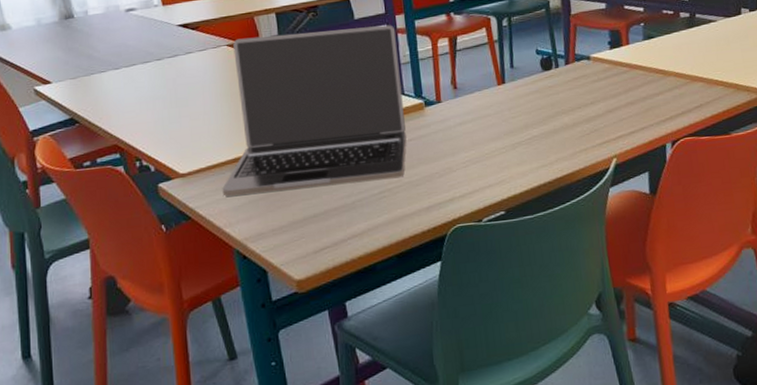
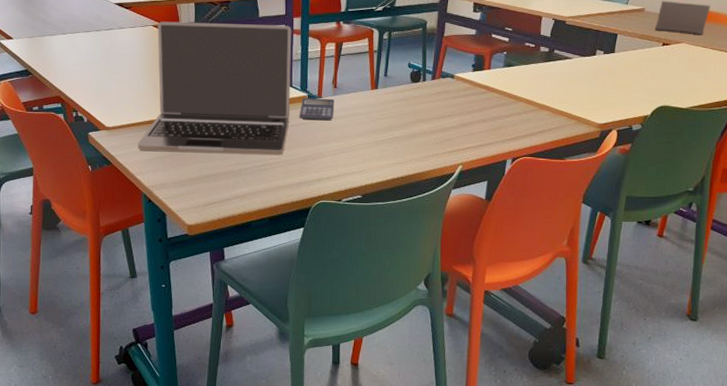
calculator: none [417,101,458,131] -> present [299,98,335,120]

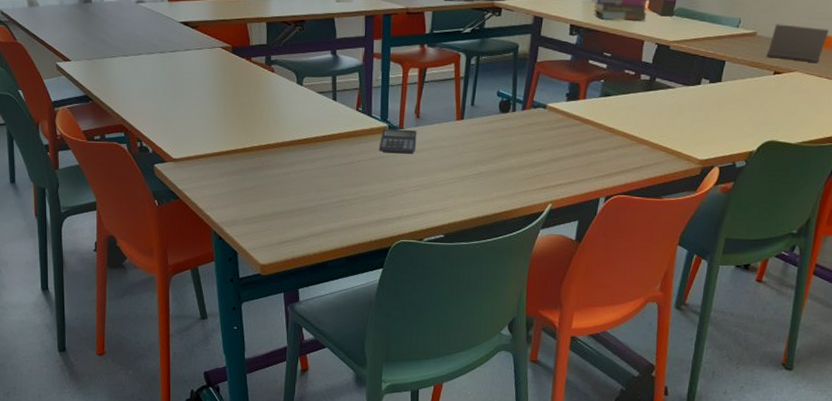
laptop: present [138,21,292,156] -> none [207,42,372,191]

